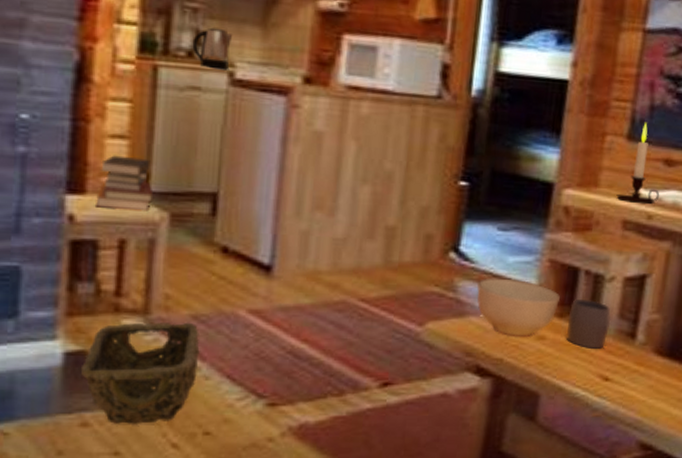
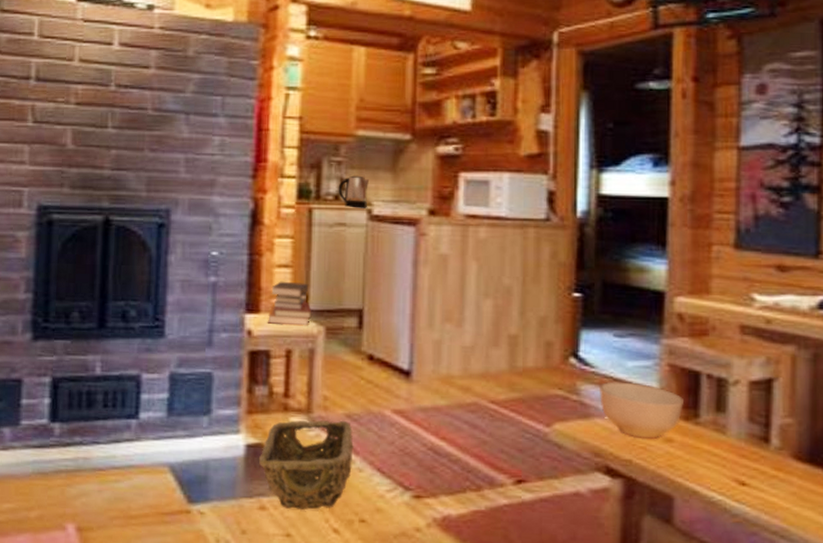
mug: present [567,300,611,349] -> none [695,403,741,453]
candle: present [616,122,660,205] -> none [730,231,776,309]

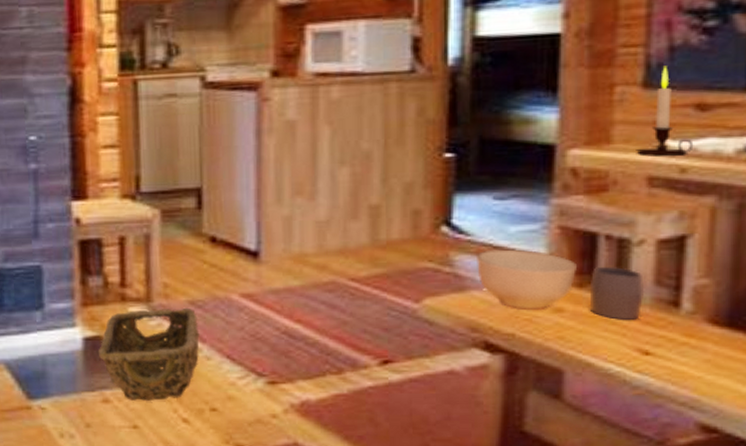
books: present [268,281,312,327] -> none [96,163,145,212]
kettle: present [338,175,369,208] -> none [165,38,200,75]
mug: none [695,403,741,453] -> present [590,267,645,320]
candle: none [730,231,776,309] -> present [636,65,694,157]

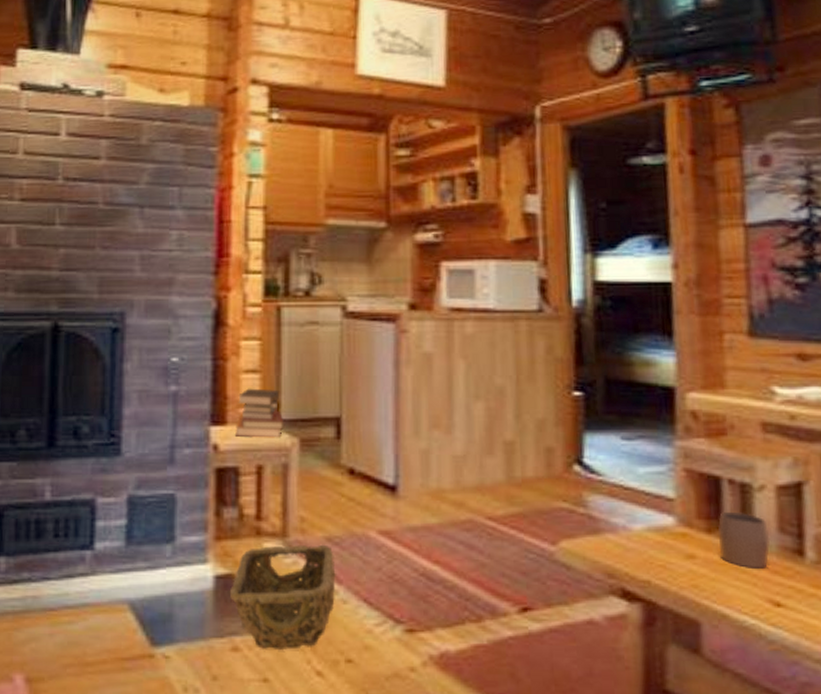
books: none [96,163,145,212] -> present [236,388,284,439]
bowl: present [477,249,578,311] -> none [609,491,705,556]
candle: present [636,65,694,157] -> none [748,317,800,404]

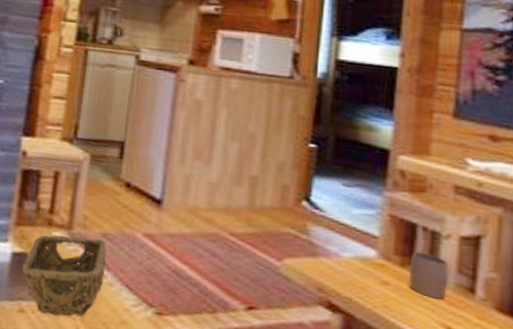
books: present [236,388,284,439] -> none [41,110,80,153]

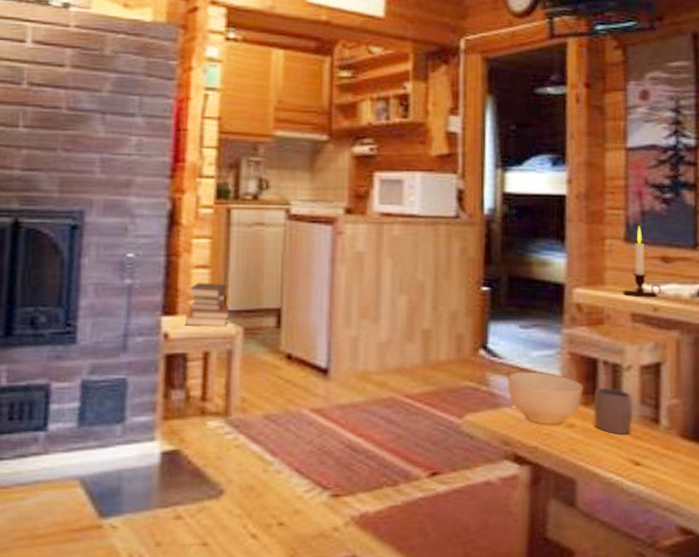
woven basket: present [22,235,107,317] -> none [175,421,272,516]
books: none [41,110,80,153] -> present [185,282,230,328]
bowl: none [326,225,402,281] -> present [507,371,584,426]
candle: none [447,103,488,173] -> present [622,226,662,298]

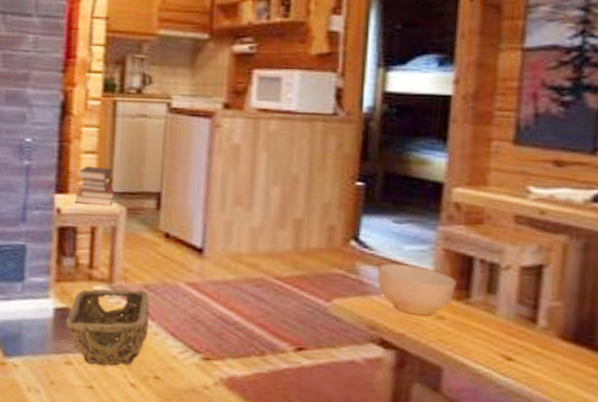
woven basket: none [175,421,272,516] -> present [66,289,150,366]
mug: present [594,388,634,434] -> none [466,285,510,331]
candle: present [622,226,662,298] -> none [506,128,552,201]

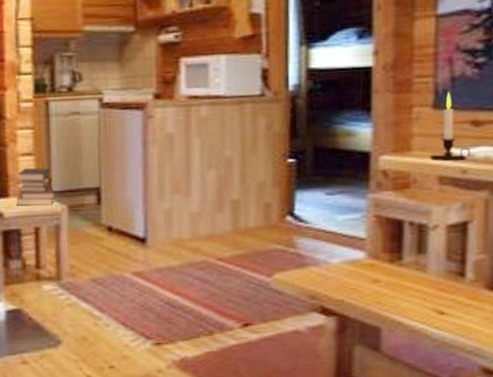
woven basket: present [66,289,150,366] -> none [18,284,100,362]
bowl: present [377,263,457,316] -> none [314,233,390,282]
candle: none [506,128,552,201] -> present [429,92,471,162]

